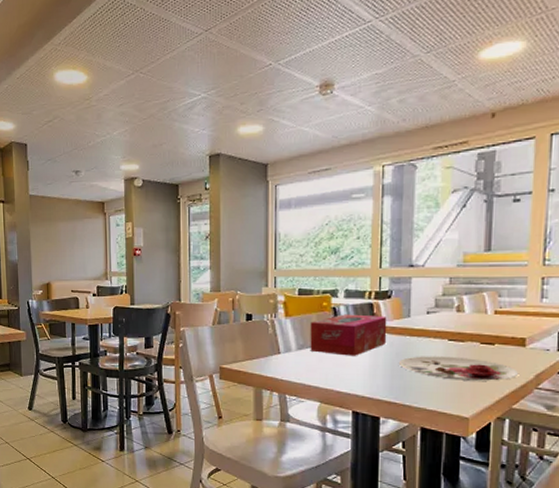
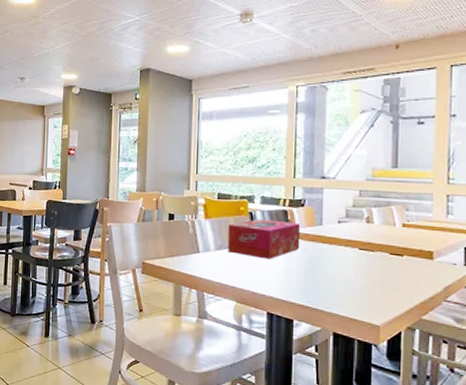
plate: present [398,356,519,381] -> none [311,262,428,291]

